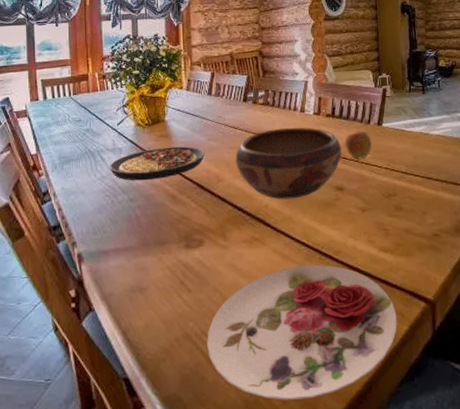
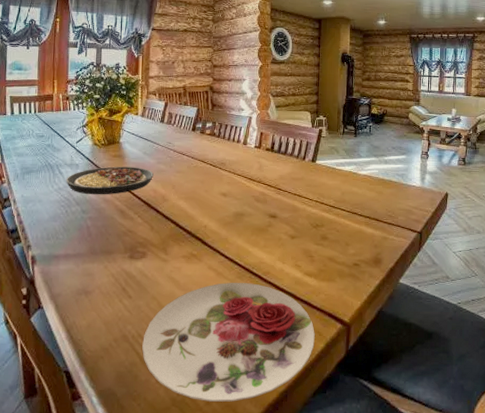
decorative bowl: present [235,127,342,199] -> none [181,157,277,222]
apple: present [344,132,373,159] -> none [281,166,306,191]

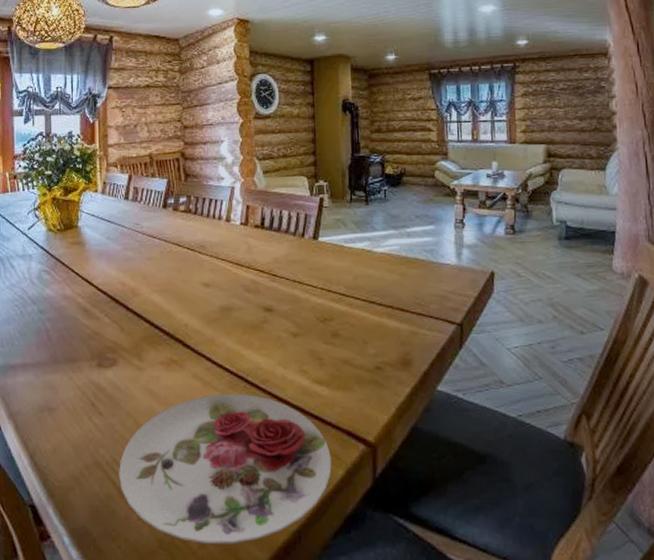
plate: present [66,166,153,195] -> none [18,255,120,291]

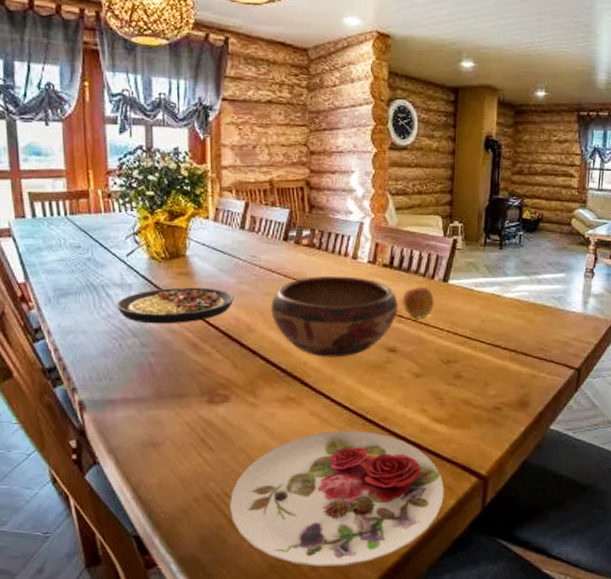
plate: none [18,255,120,291] -> present [116,287,234,324]
decorative bowl: none [153,238,271,319] -> present [271,275,398,357]
apple: none [275,246,307,277] -> present [402,287,435,319]

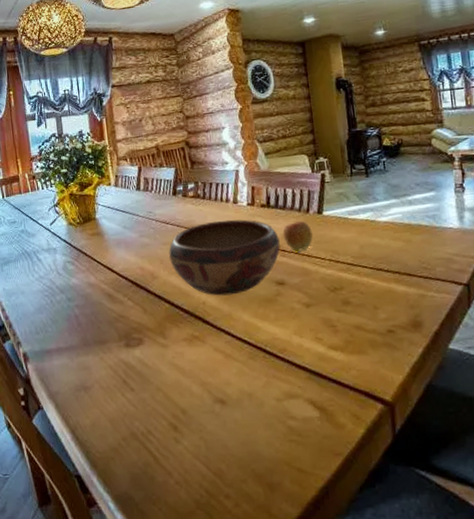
plate: present [116,287,234,324] -> none [45,244,138,281]
plate: present [230,431,444,567] -> none [153,363,353,503]

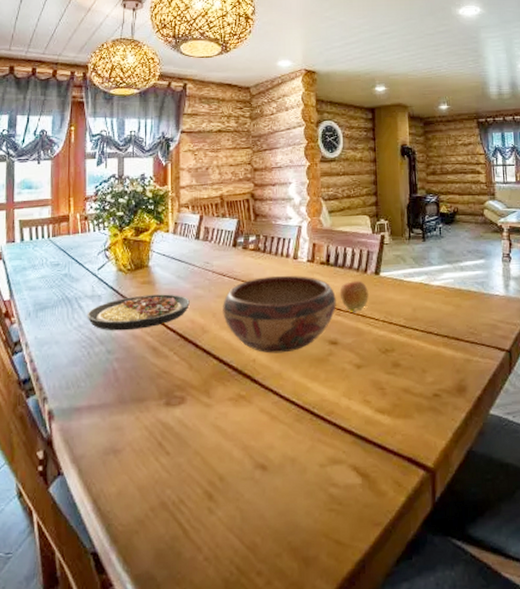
plate: none [45,244,138,281] -> present [87,294,190,331]

